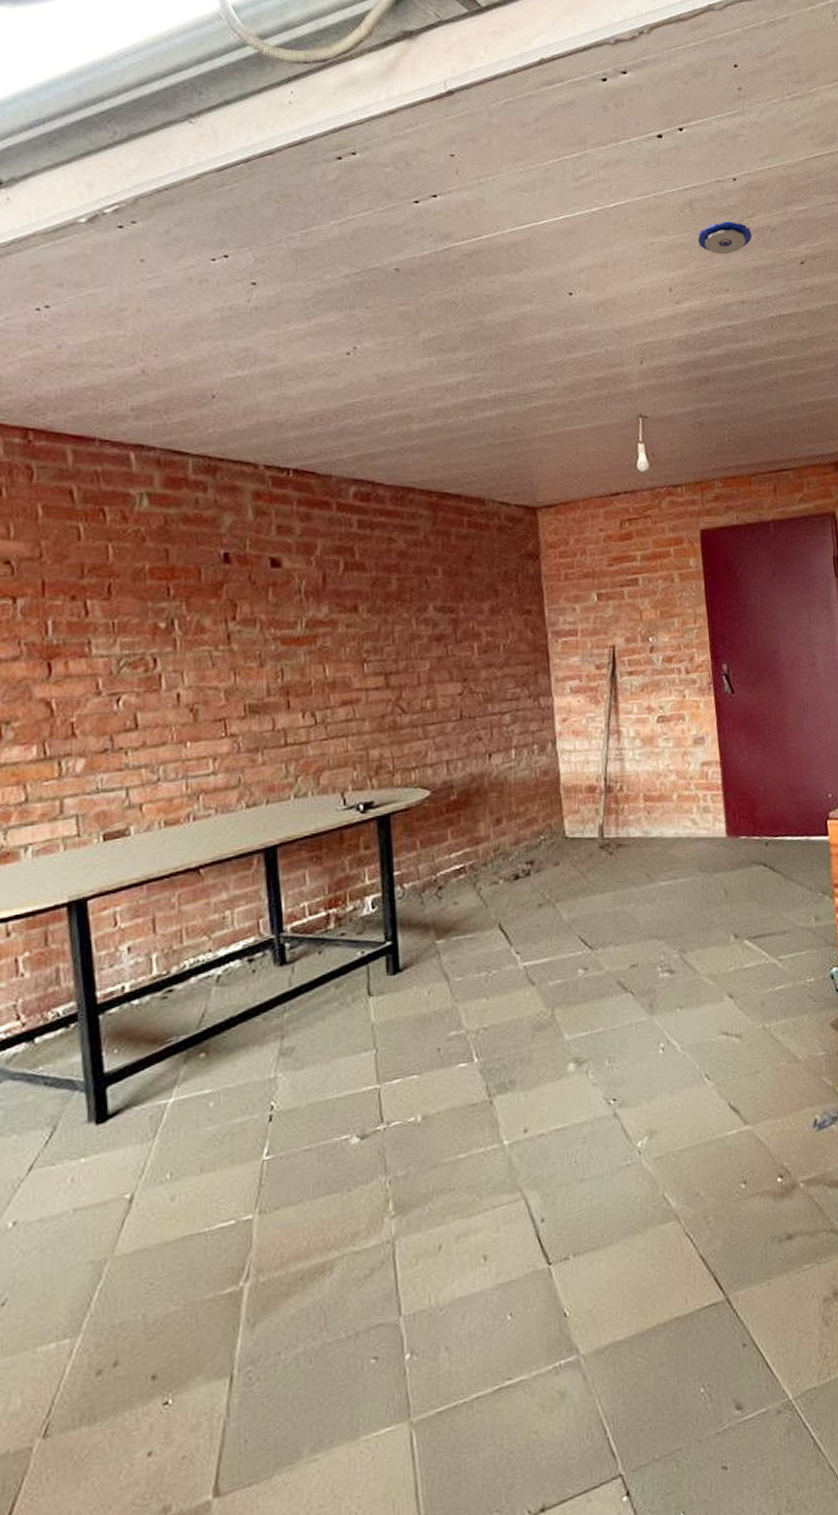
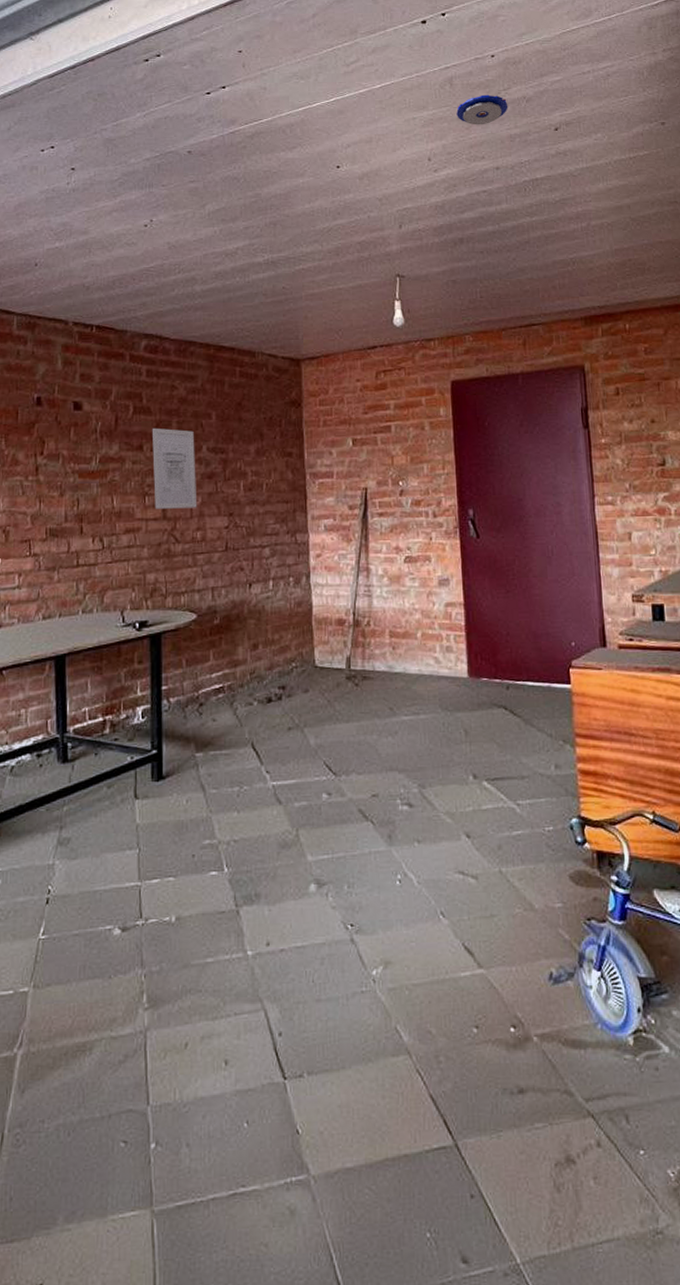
wall art: none [367,586,426,677] -> present [151,427,197,509]

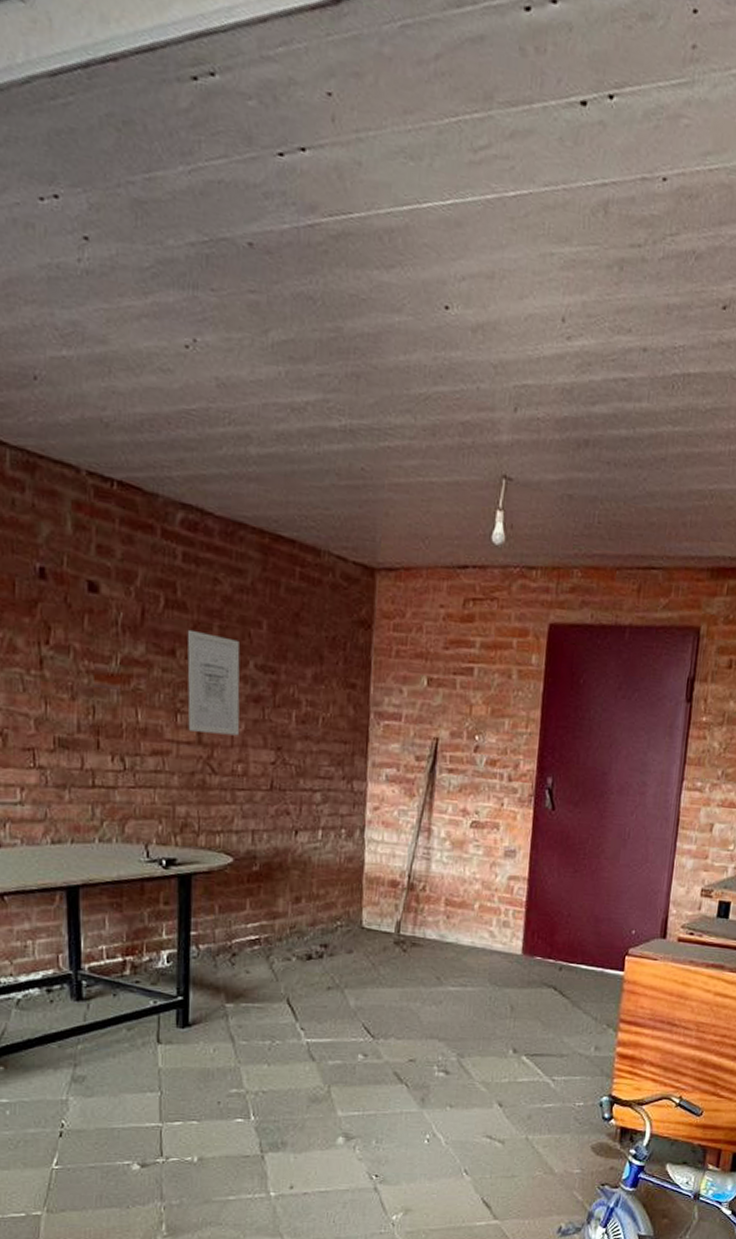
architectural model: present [456,94,508,125] -> none [606,236,672,283]

